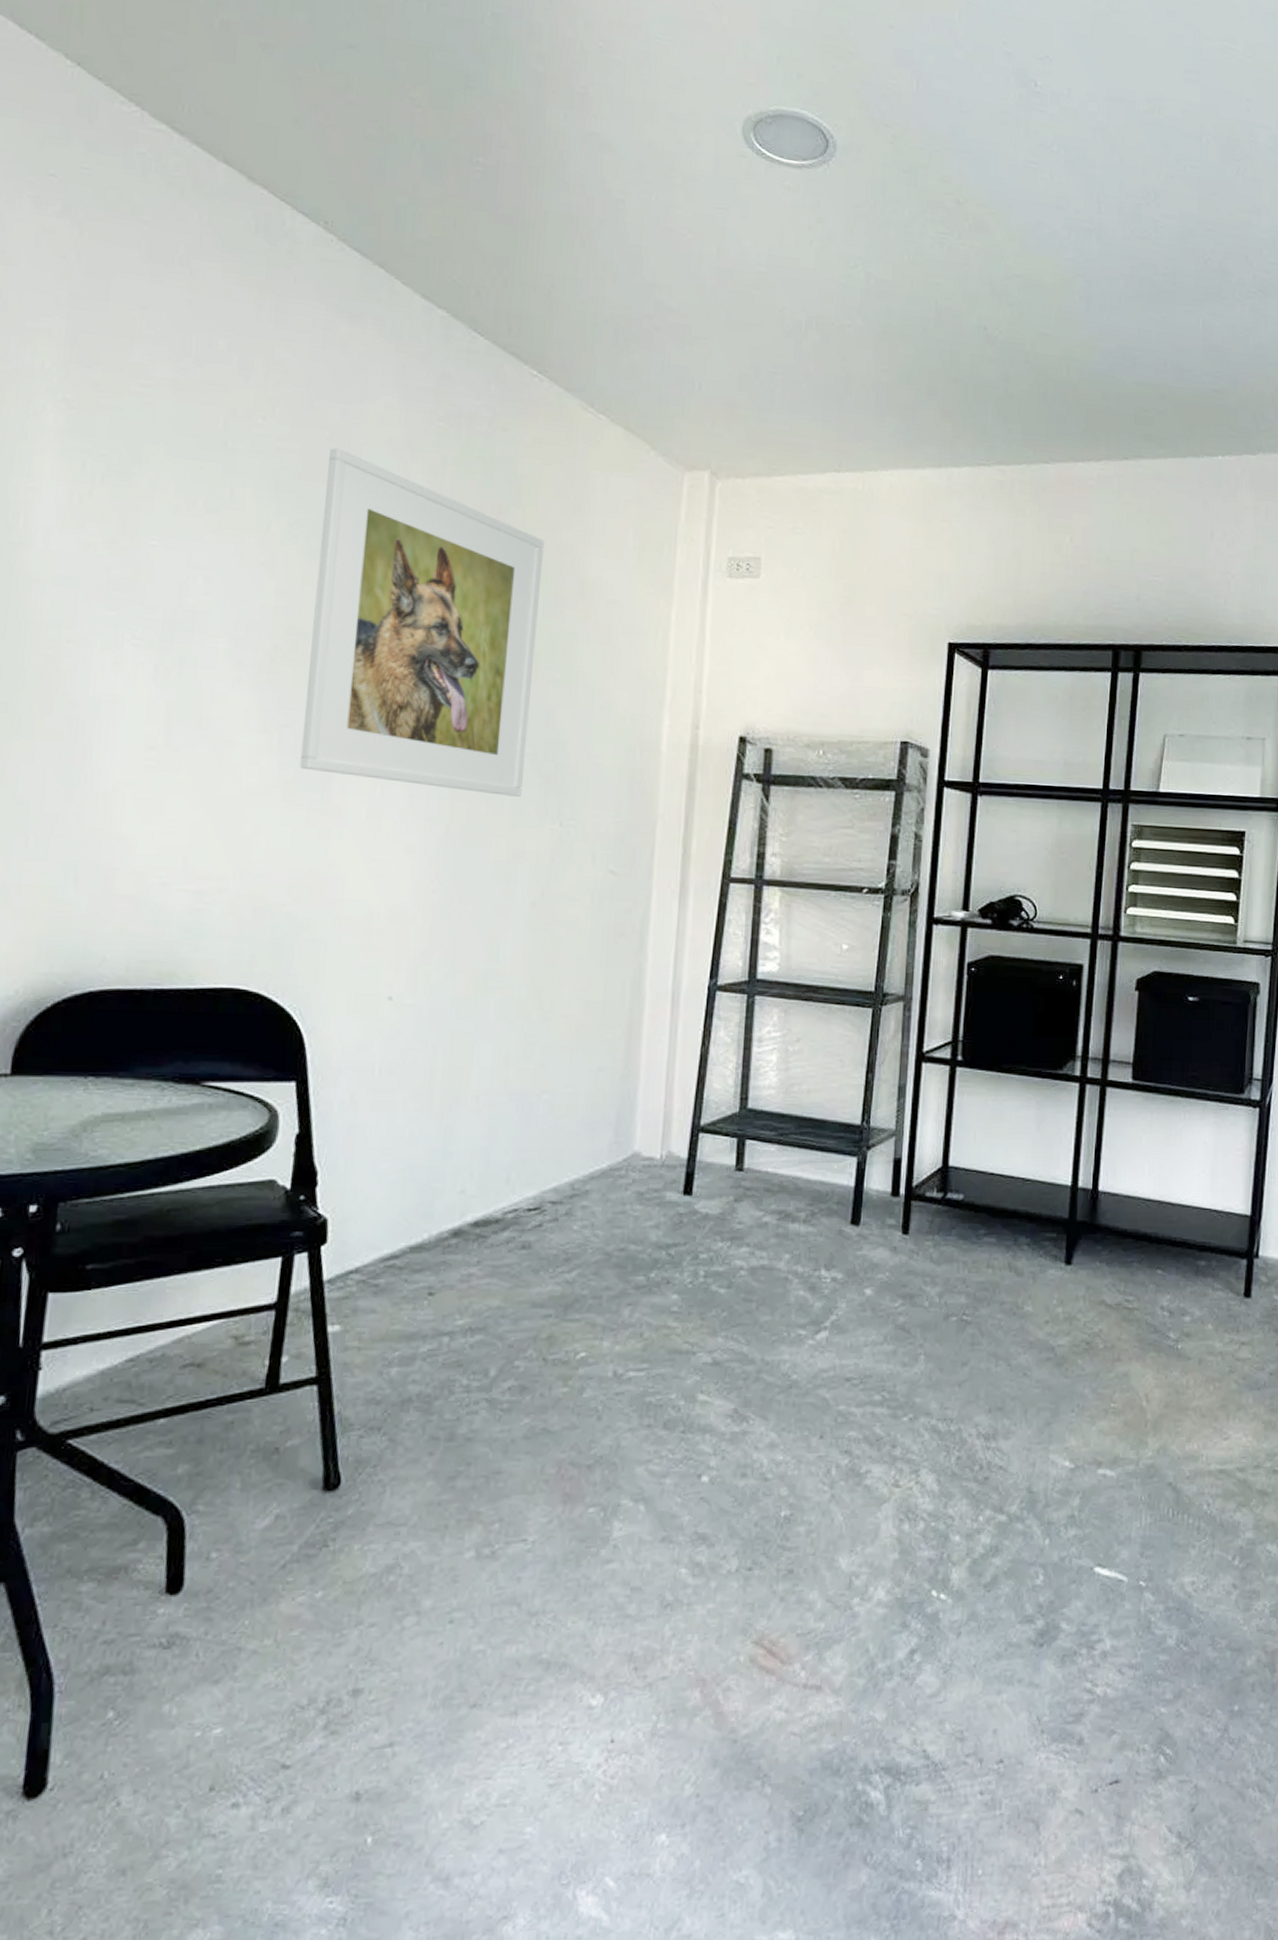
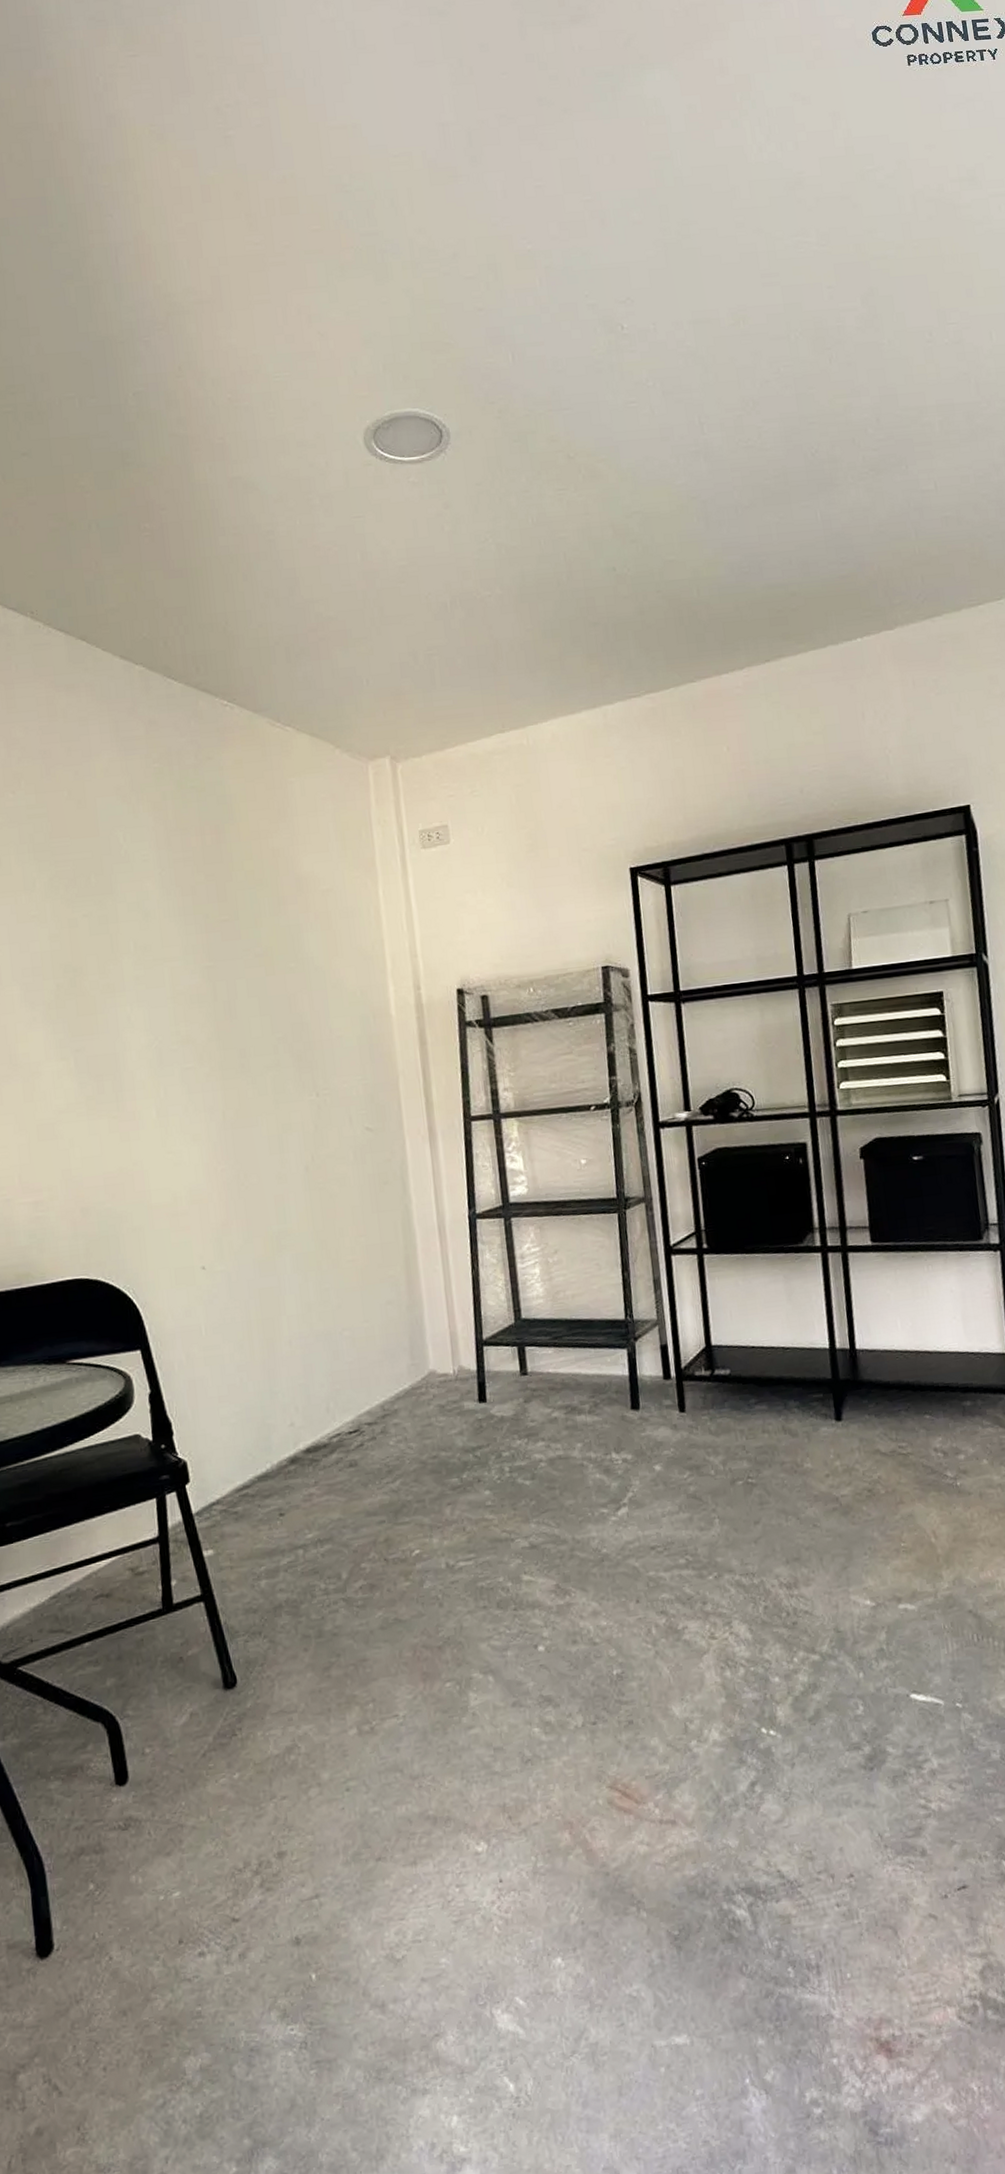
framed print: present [299,447,544,797] -> none [70,804,280,1085]

